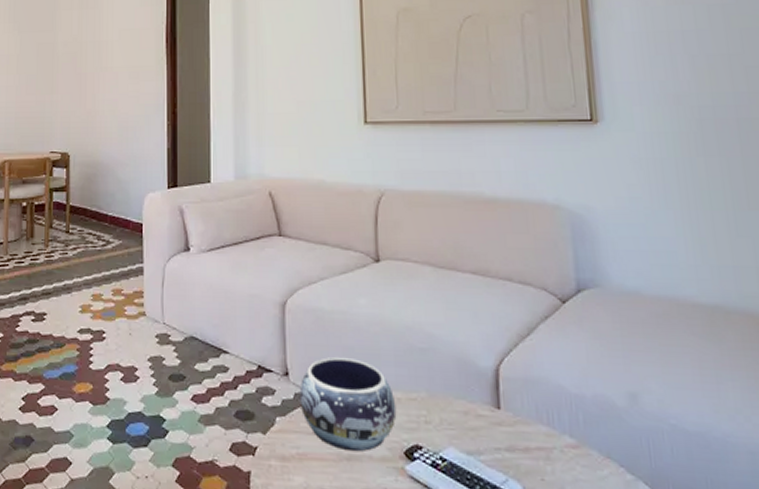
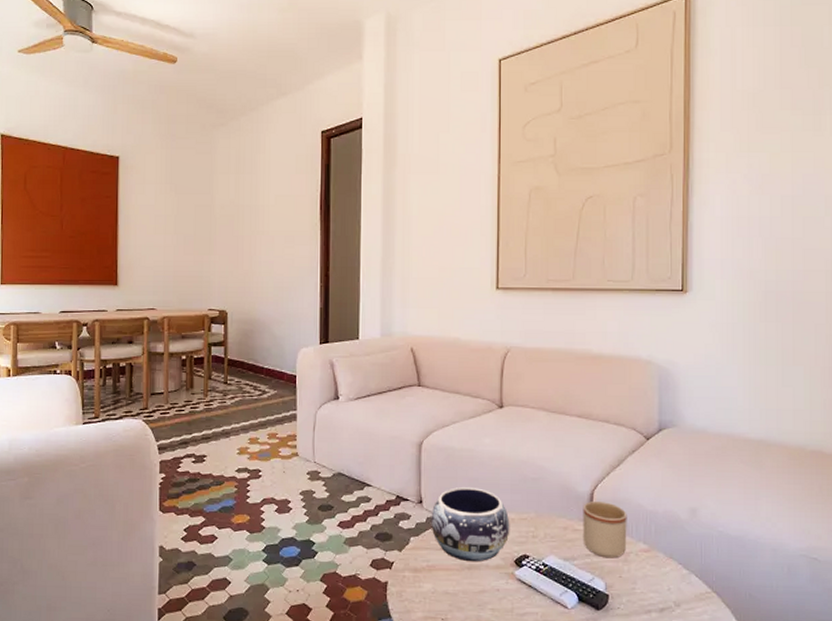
mug: none [486,380,547,455] -> present [583,501,627,559]

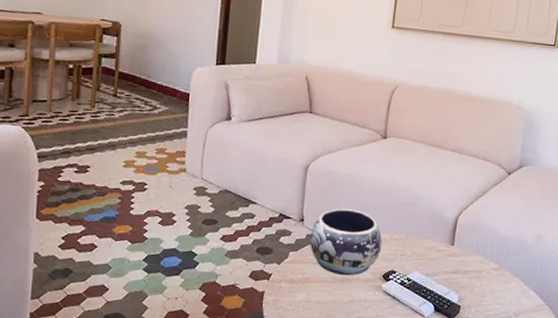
mug: present [583,501,627,559] -> none [444,226,484,275]

